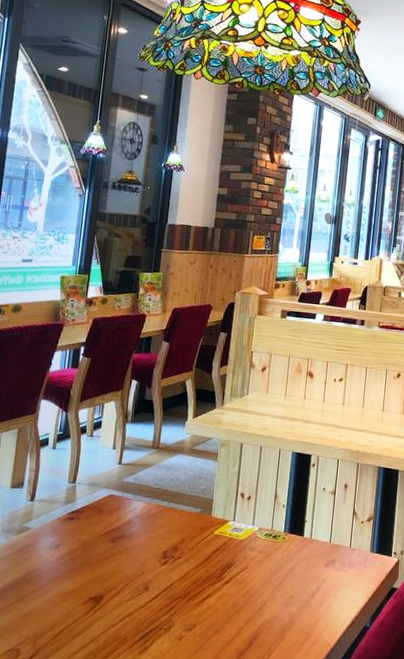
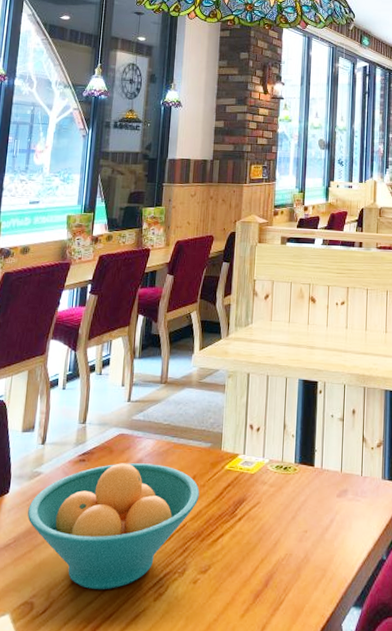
fruit bowl: none [15,523,188,642] -> present [27,463,200,590]

